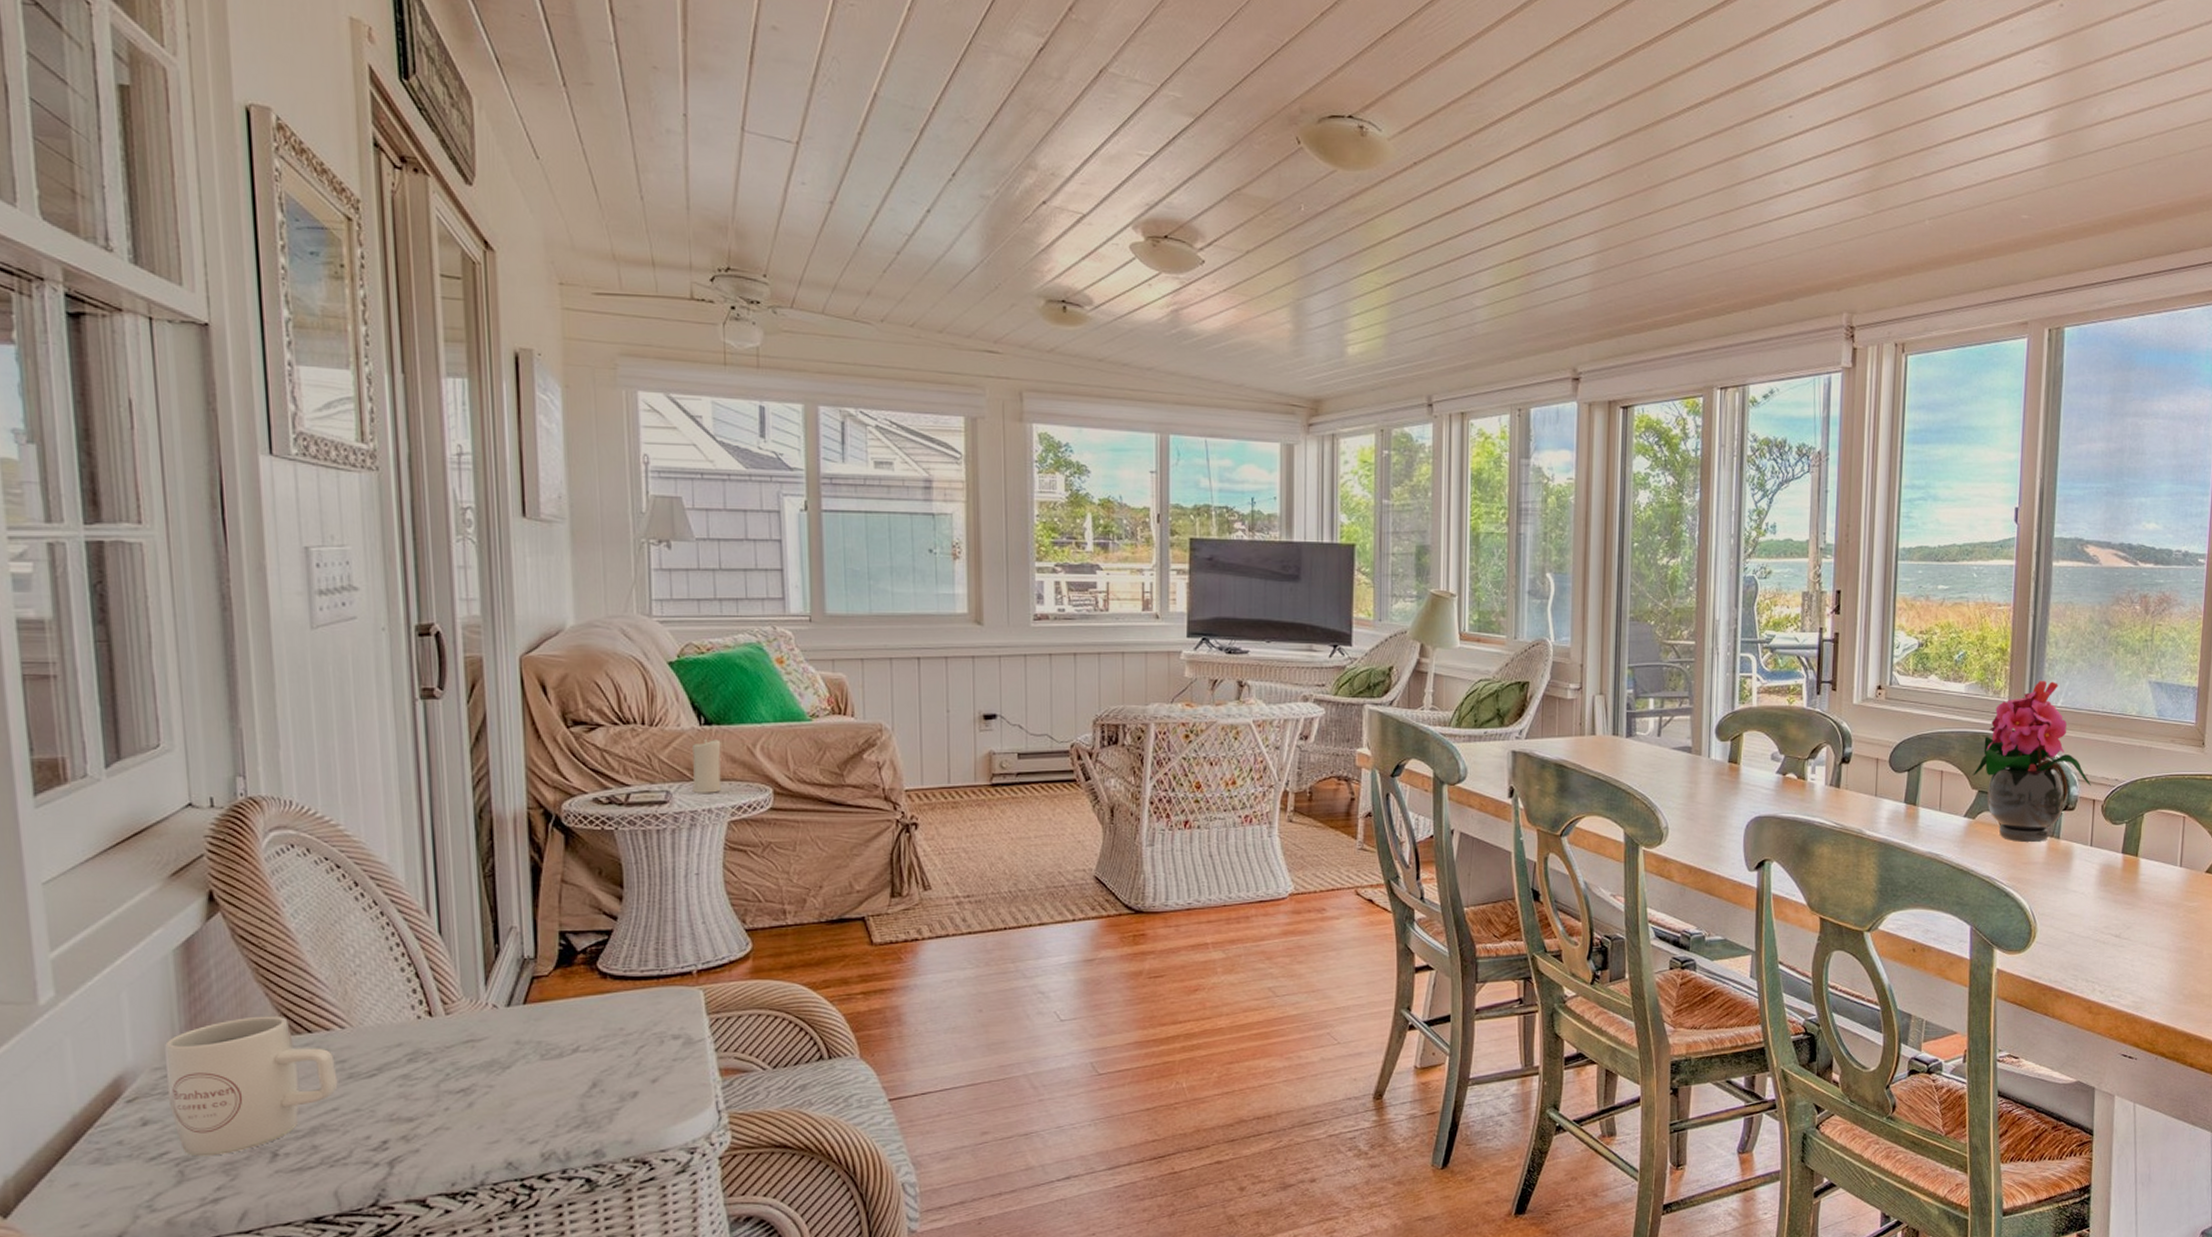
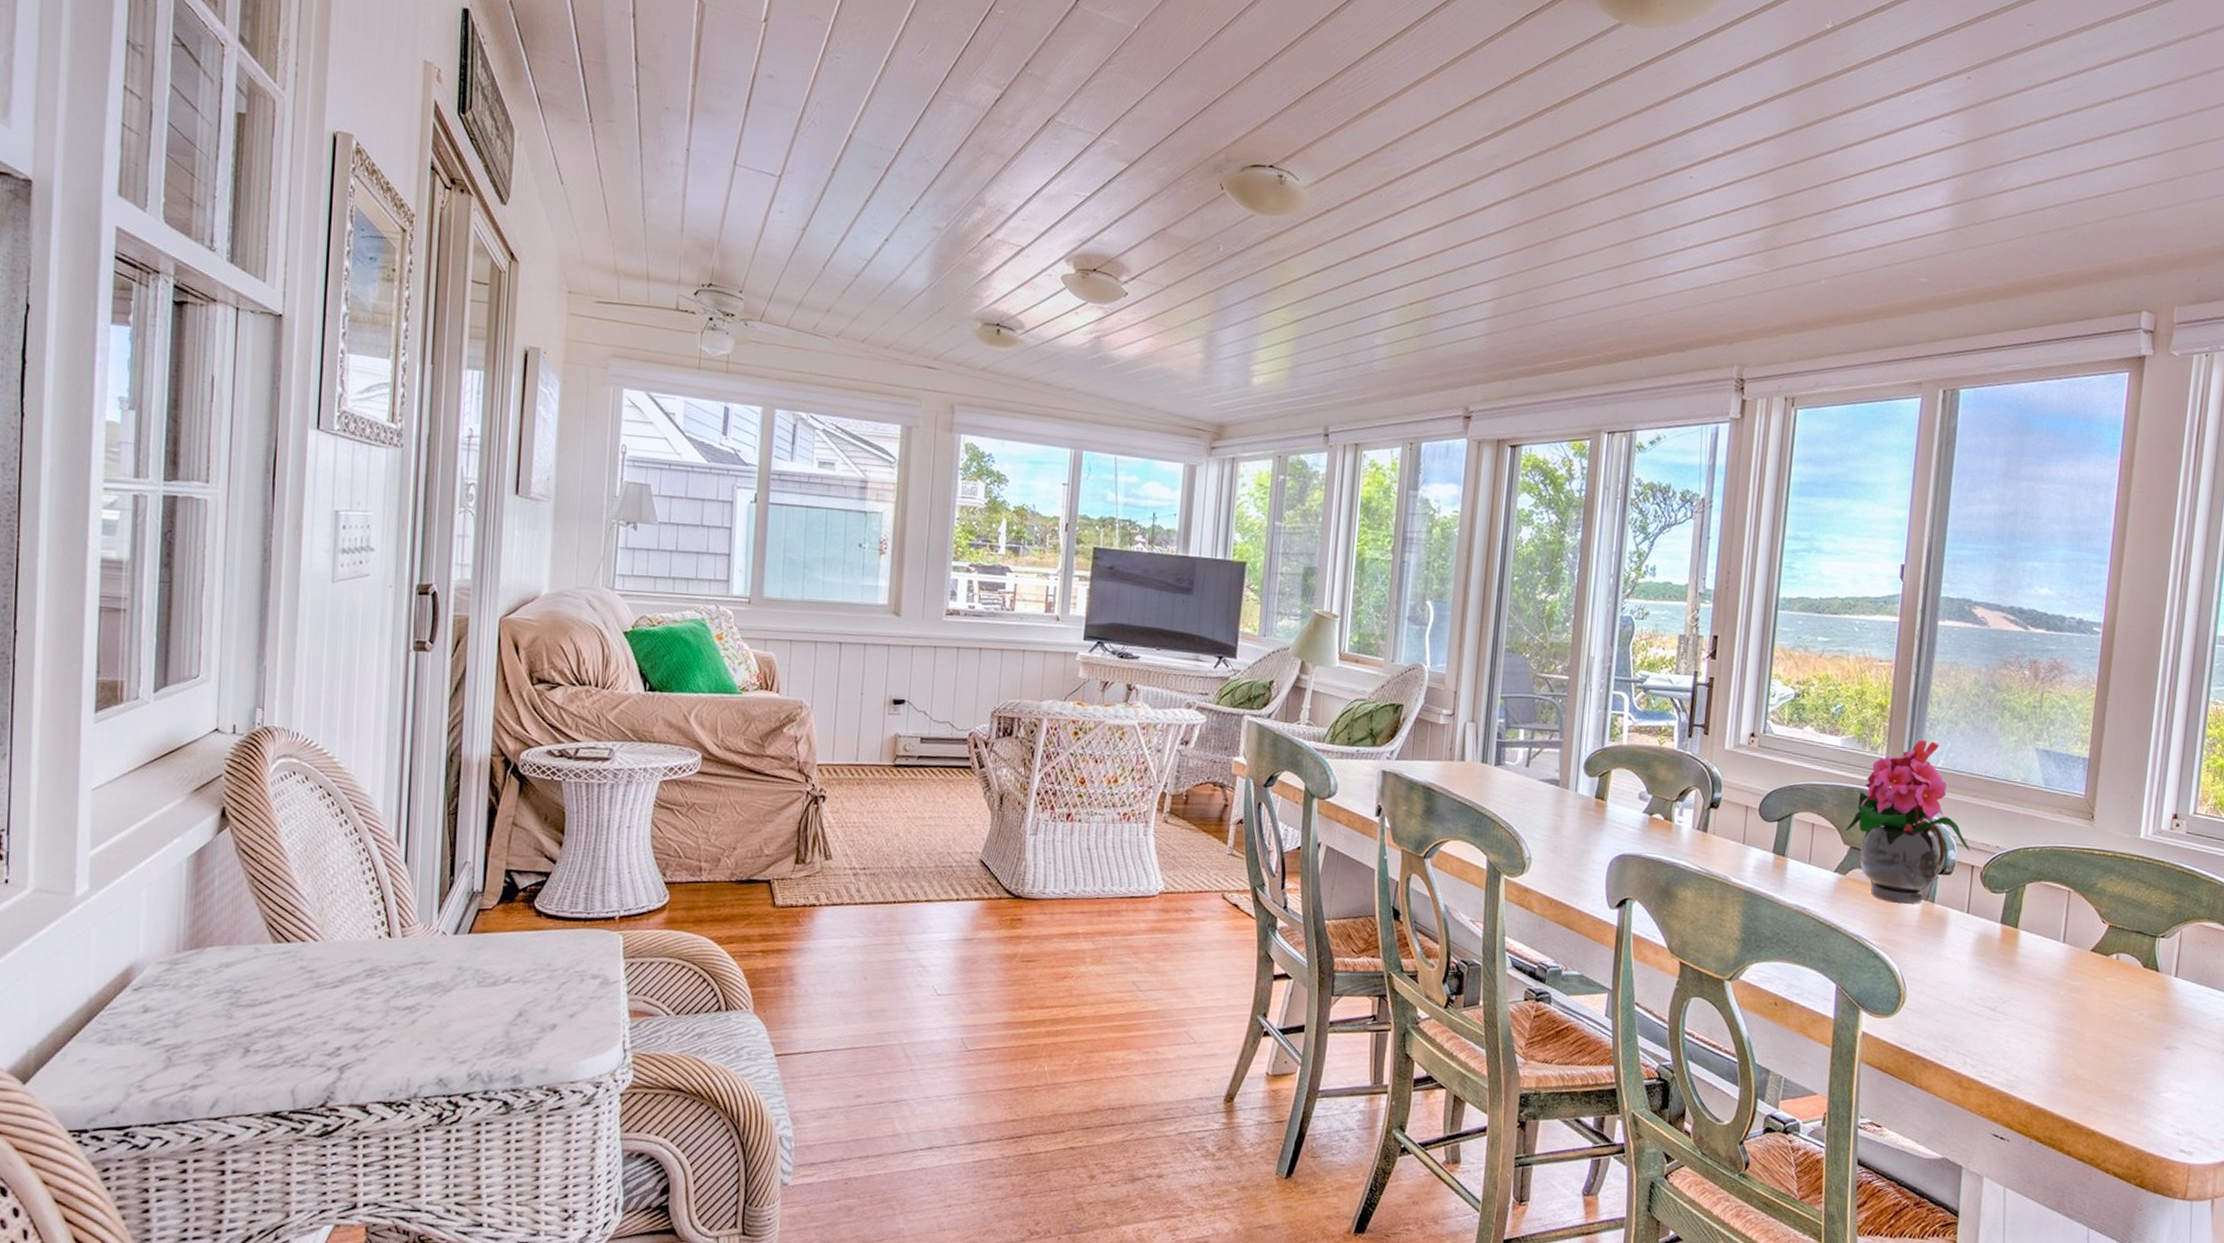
mug: present [164,1015,338,1157] -> none [167,923,307,1046]
candle: present [691,738,721,793] -> none [631,703,661,754]

